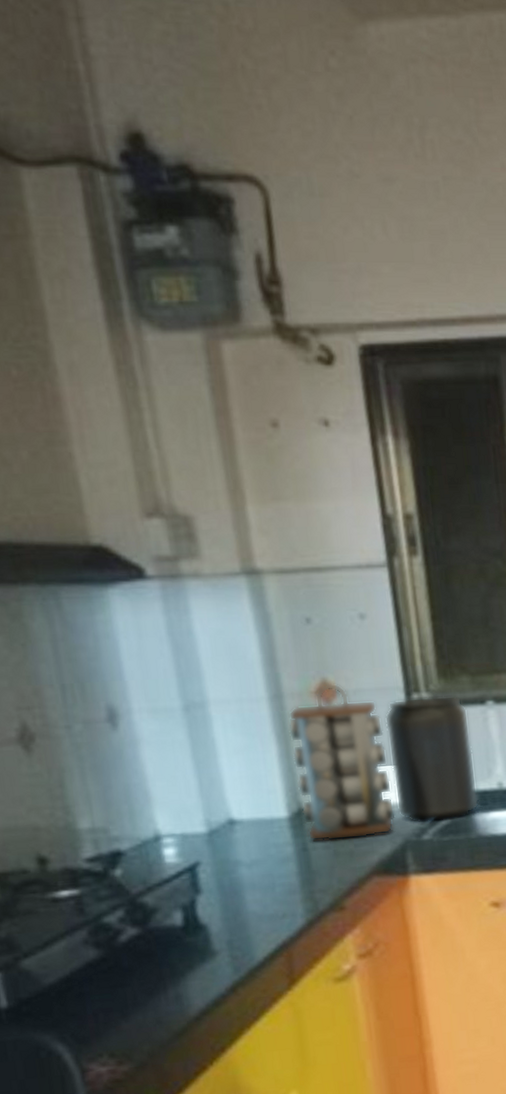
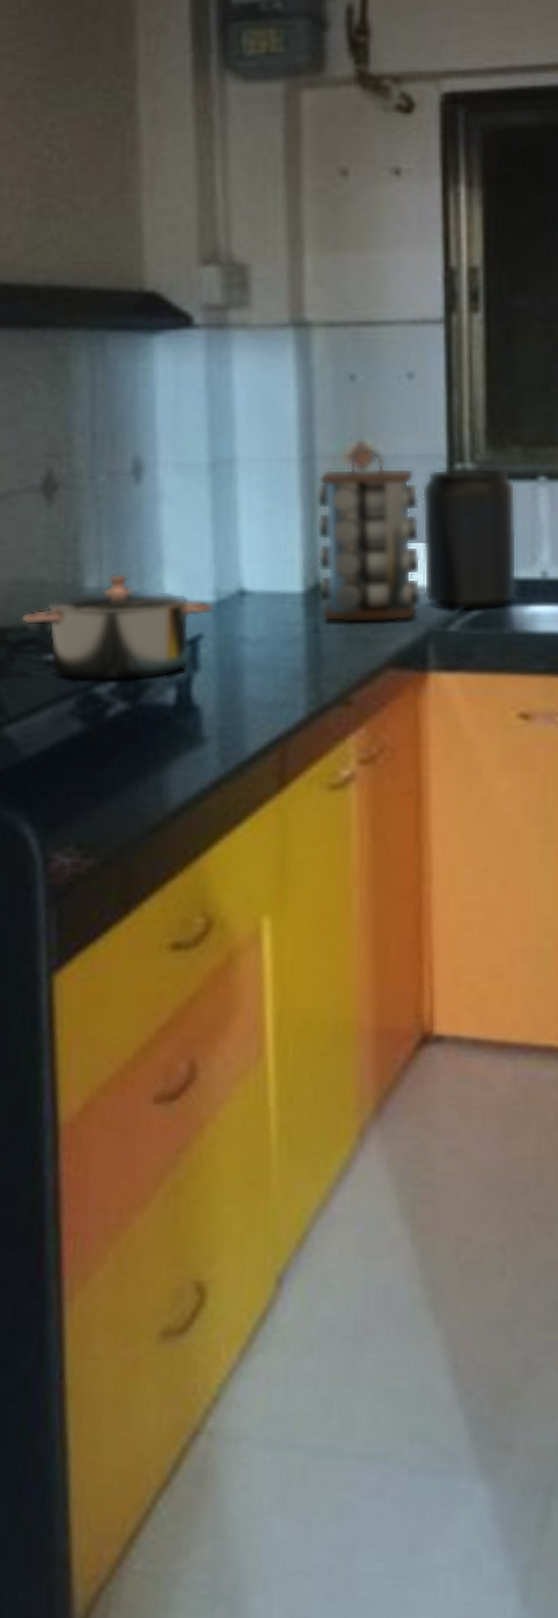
cooking pot: none [20,813,206,913] -> present [22,574,212,681]

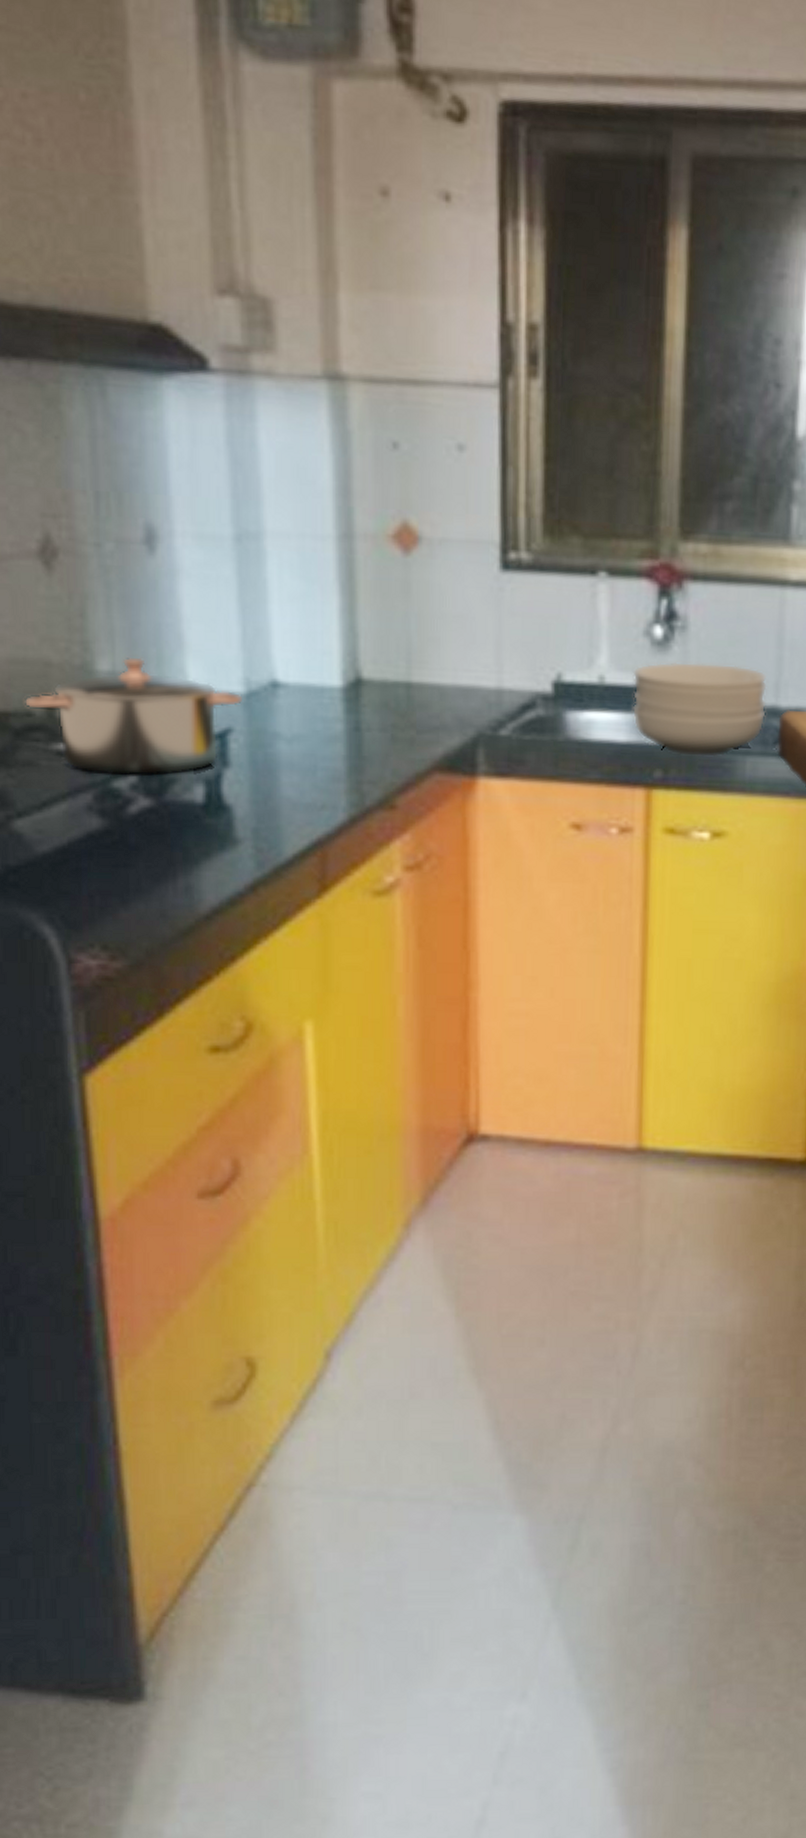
spice rack: present [316,447,421,623] -> none [356,527,471,724]
soda can: present [421,468,517,612] -> none [472,556,574,715]

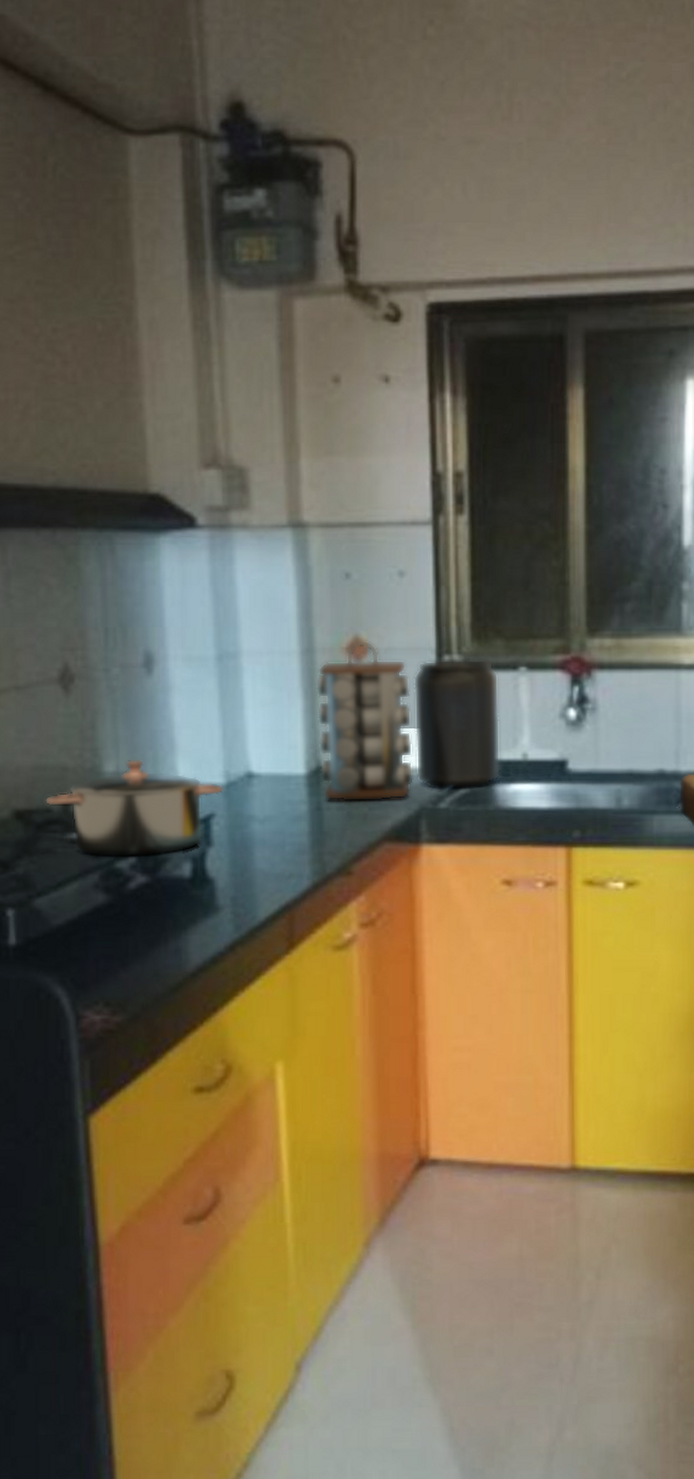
spice rack: none [356,527,471,724] -> present [316,640,413,802]
soda can: none [472,556,574,715] -> present [413,659,501,790]
bowl: present [632,661,767,758] -> none [551,737,669,818]

